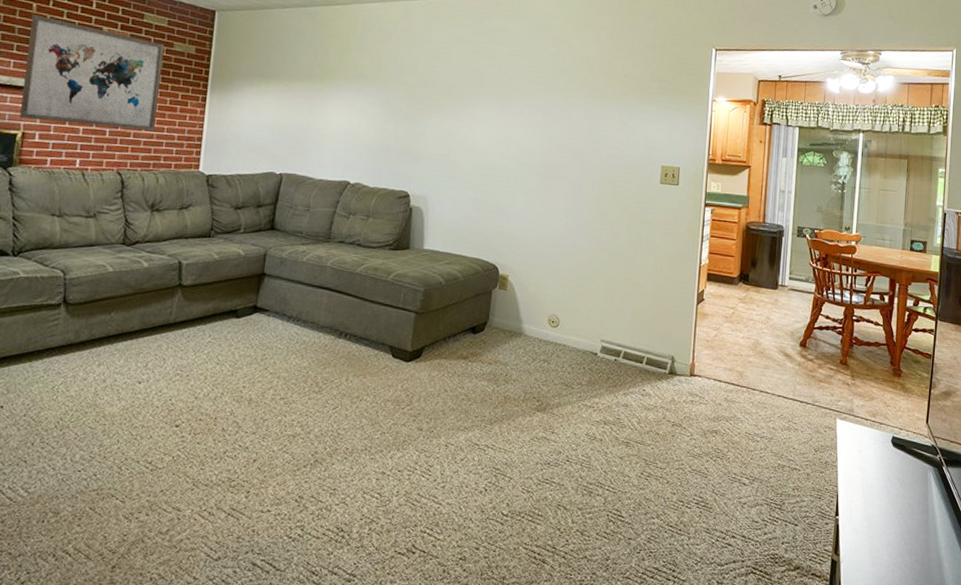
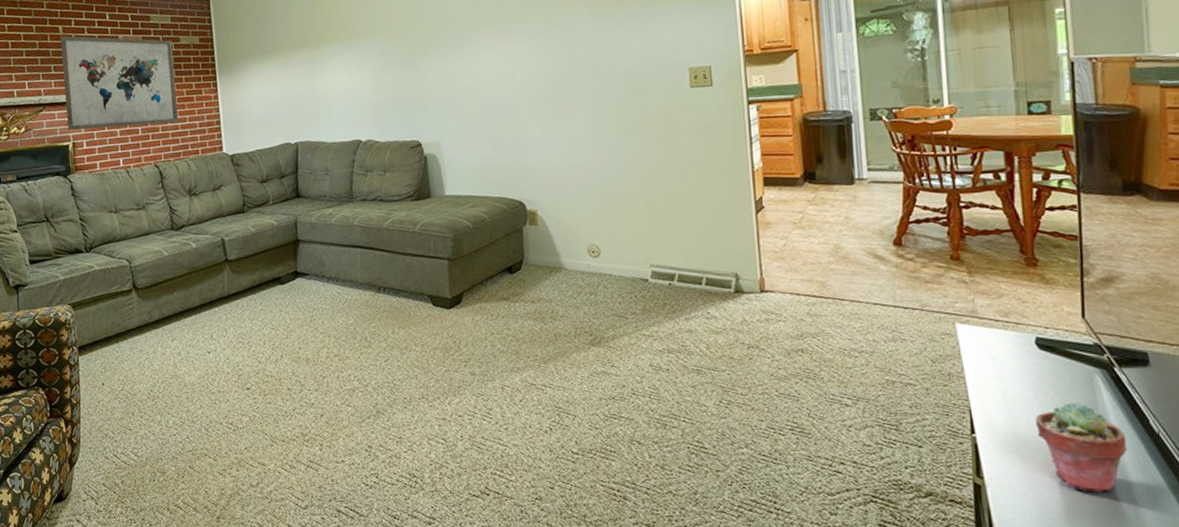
potted succulent: none [882,493,944,572] -> present [1035,402,1128,493]

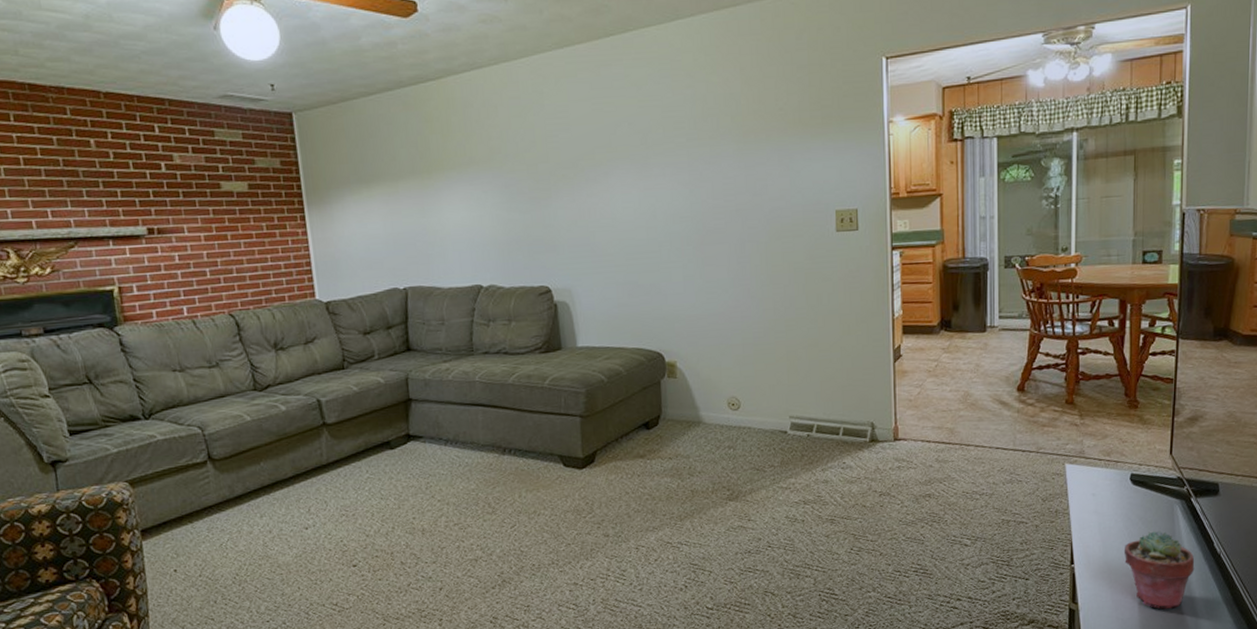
wall art: present [60,36,179,130] -> none [93,152,258,271]

